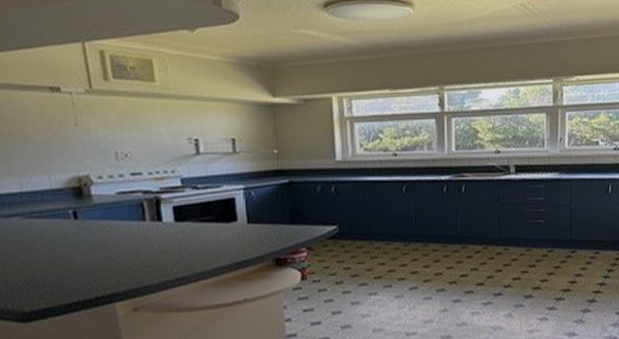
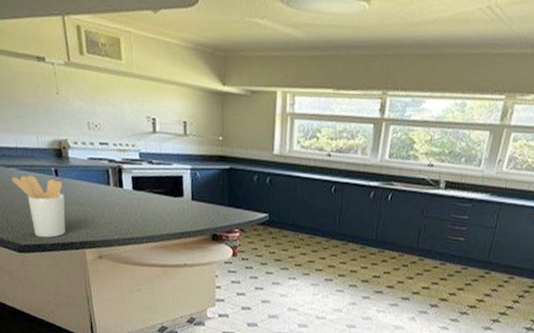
utensil holder: none [13,222,88,298] -> present [11,175,66,238]

